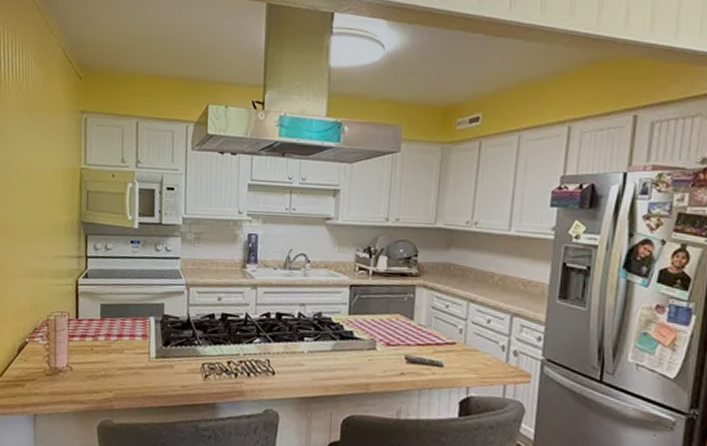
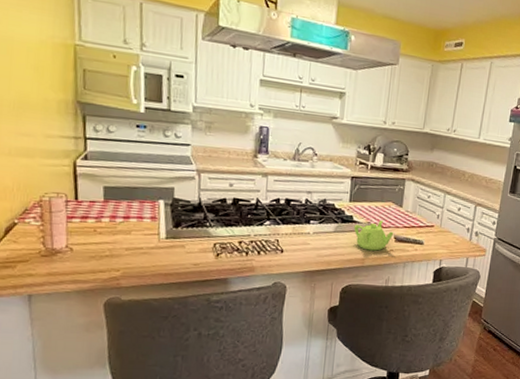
teapot: none [354,337,405,374] -> present [353,220,394,251]

